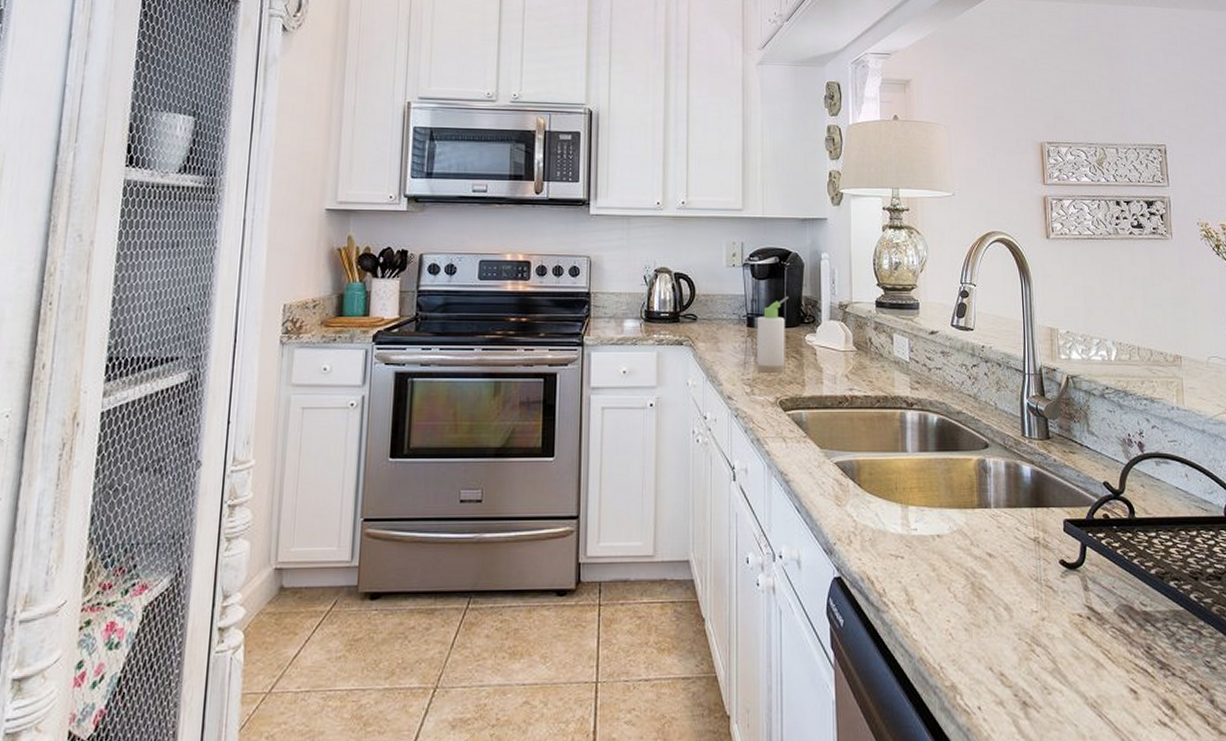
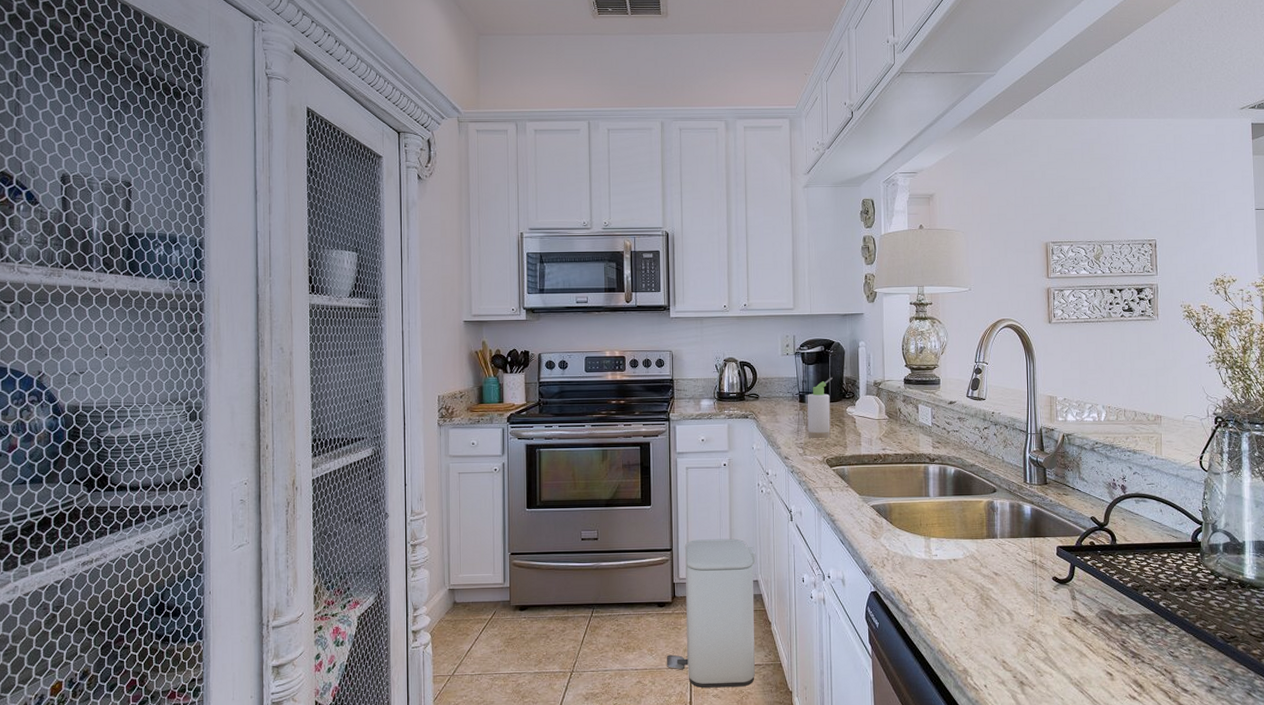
pedal bin: none [564,503,687,711] -> present [666,538,756,688]

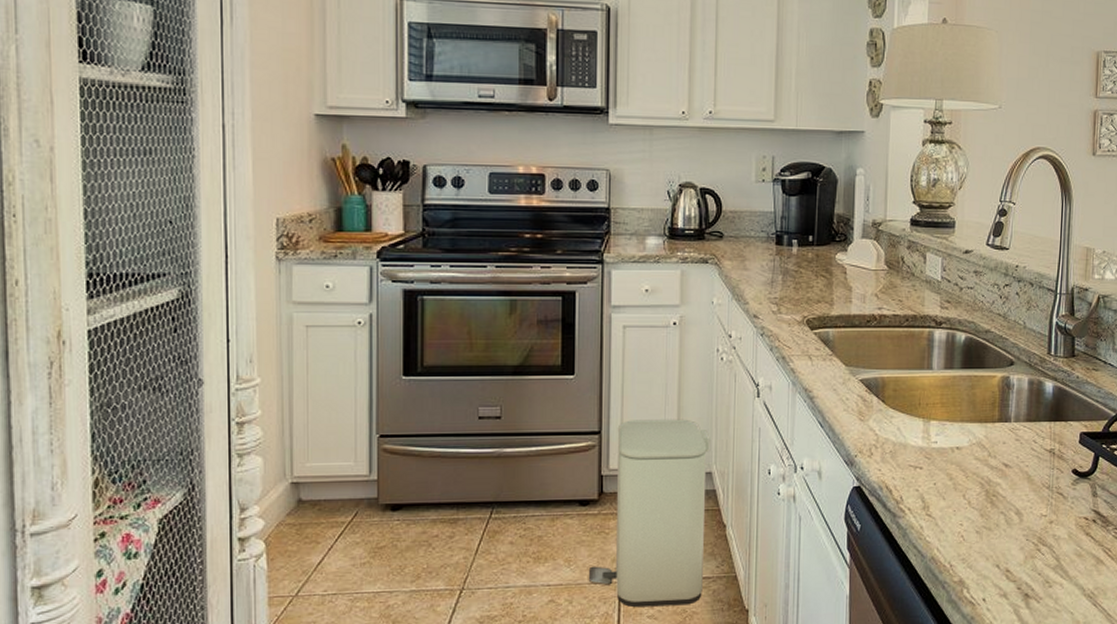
bottle: present [807,378,833,440] -> none [784,214,820,295]

